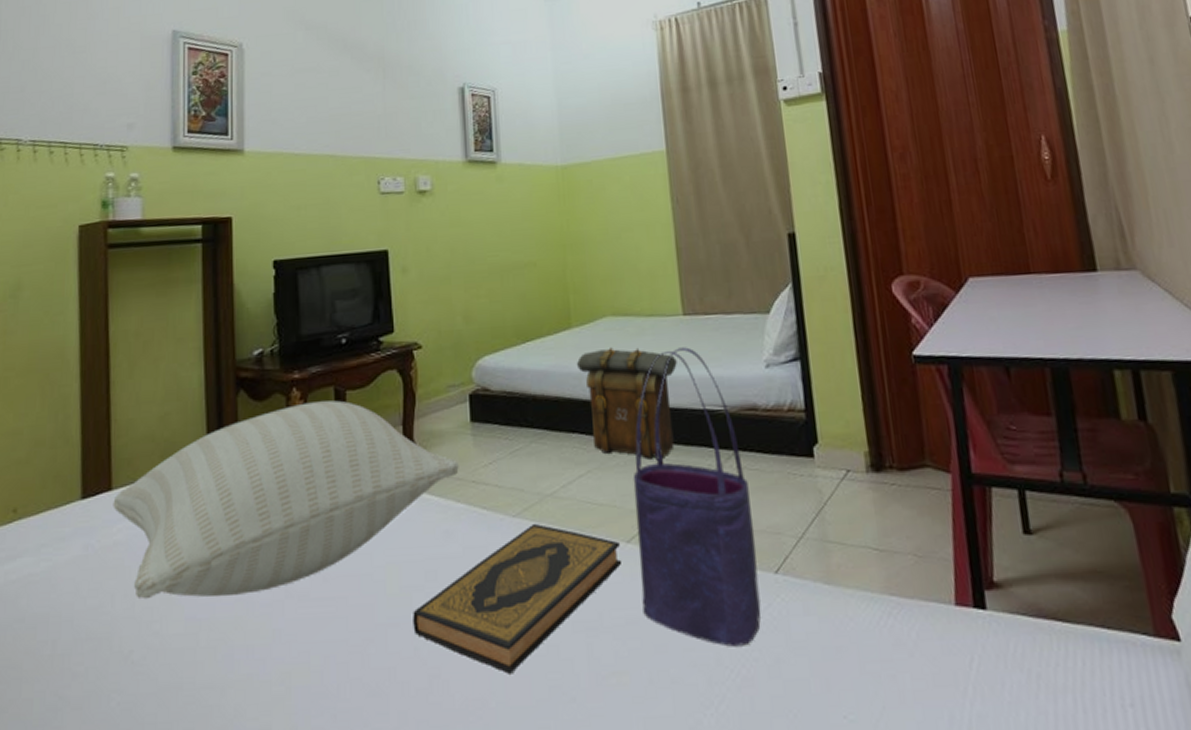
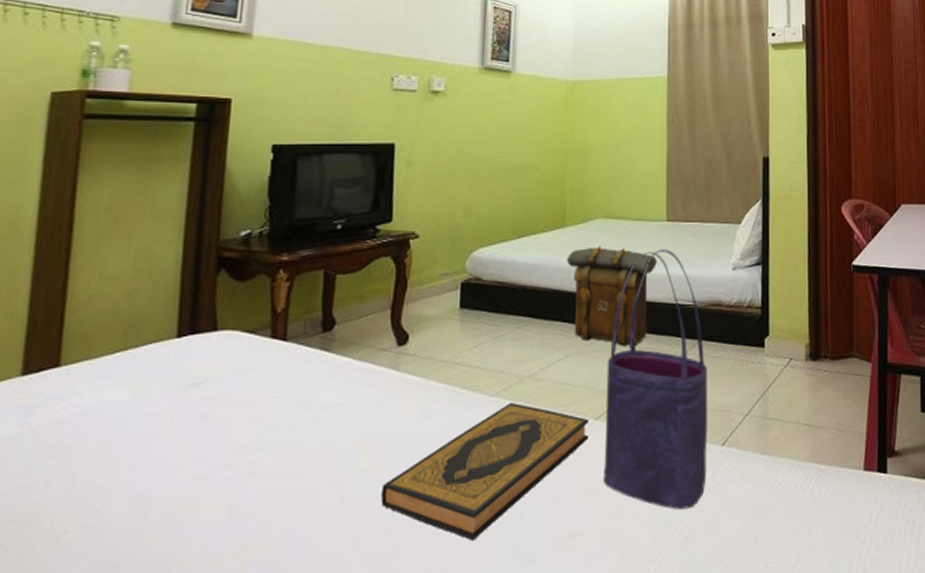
pillow: present [113,400,459,600] -> none [59,283,444,479]

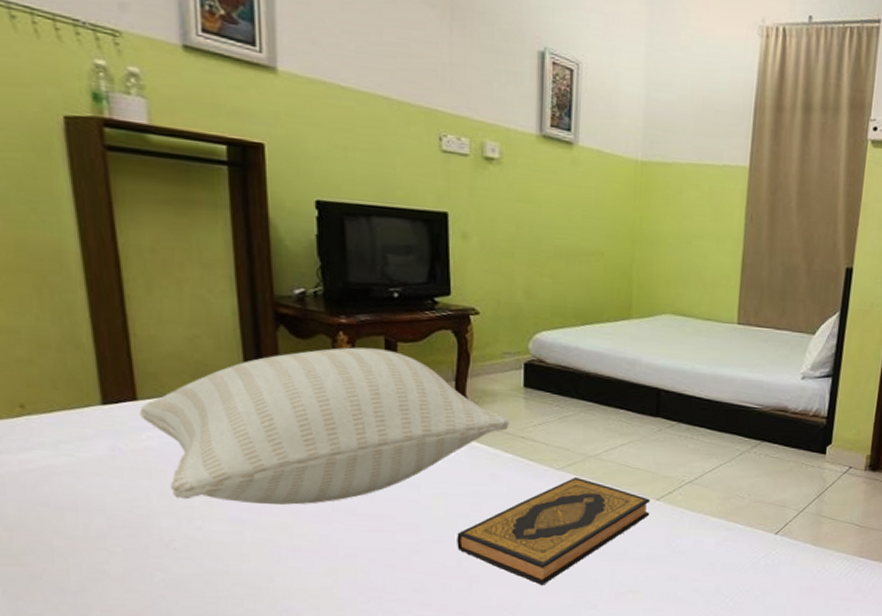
pillow: none [59,283,444,479] -> present [139,347,509,505]
backpack: present [566,246,657,346] -> none [631,342,725,439]
tote bag: present [603,249,708,510] -> none [662,351,768,581]

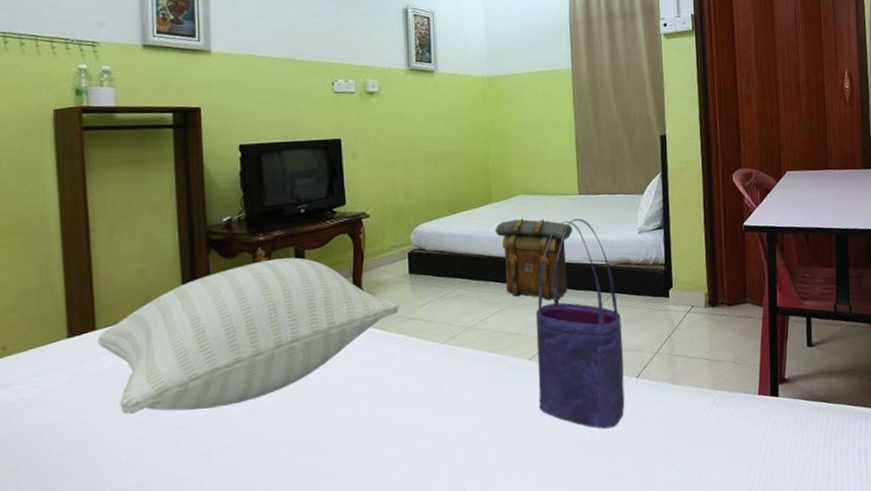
hardback book: present [457,476,650,585] -> none [360,347,525,456]
backpack: none [631,342,725,439] -> present [494,218,573,300]
tote bag: none [662,351,768,581] -> present [535,218,625,429]

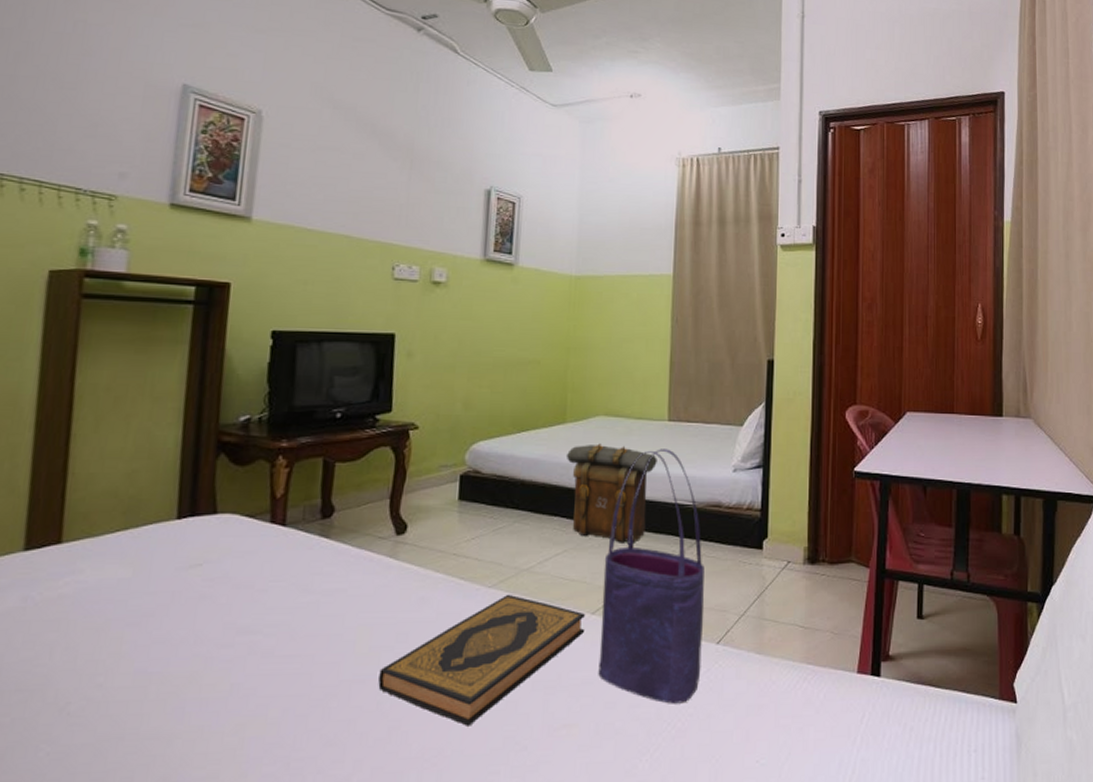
pillow: present [97,257,399,415] -> none [61,471,442,653]
hardback book: none [360,347,525,456] -> present [378,594,585,726]

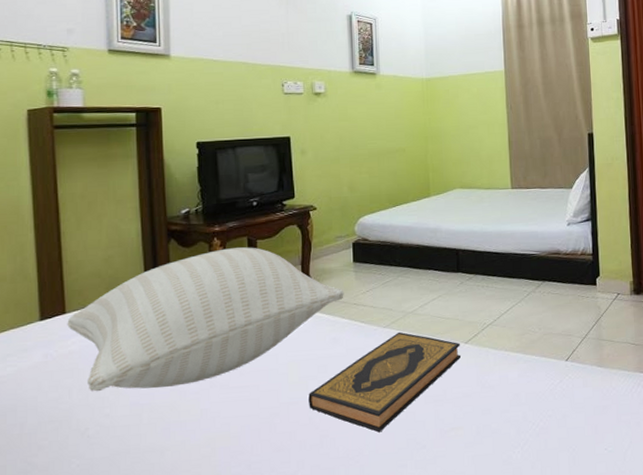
pillow: none [61,471,442,653] -> present [67,247,344,392]
backpack: present [566,443,657,543] -> none [433,211,506,288]
tote bag: present [598,449,705,704] -> none [471,211,555,409]

